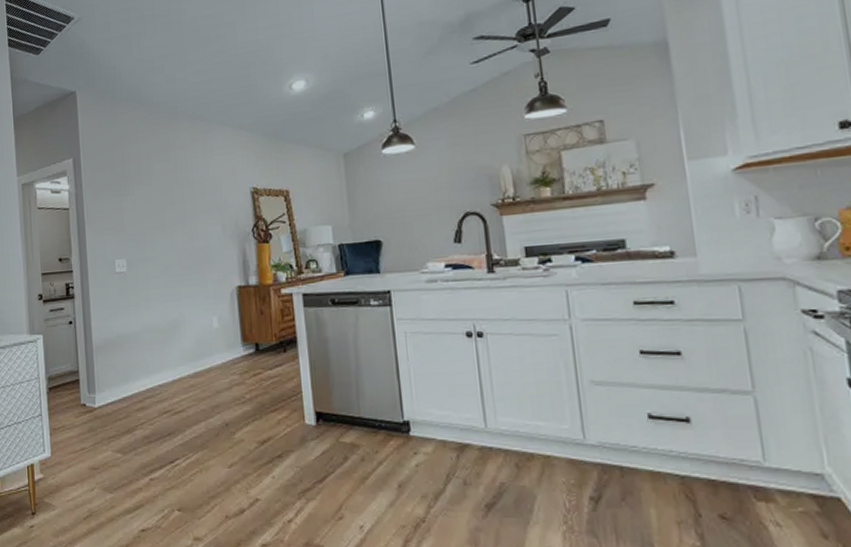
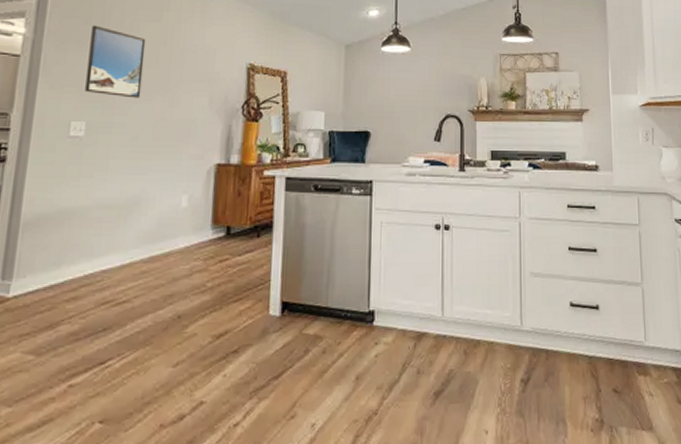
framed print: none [117,173,165,234] -> present [85,25,146,99]

